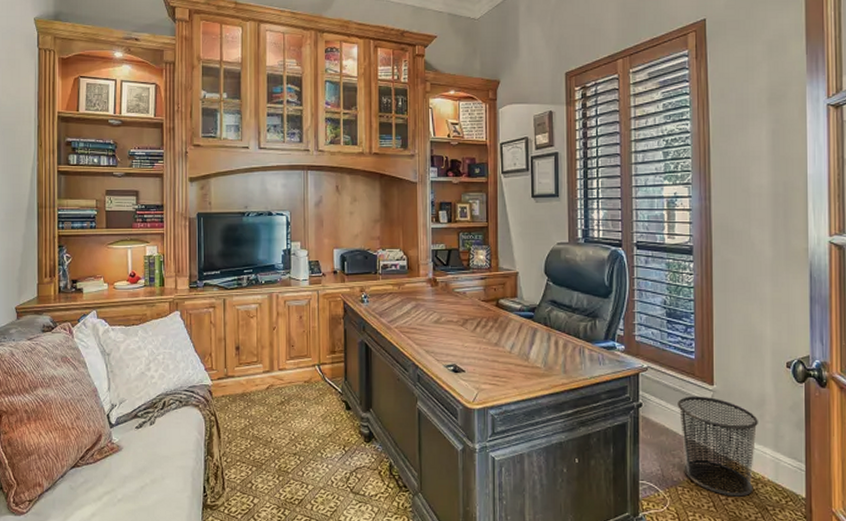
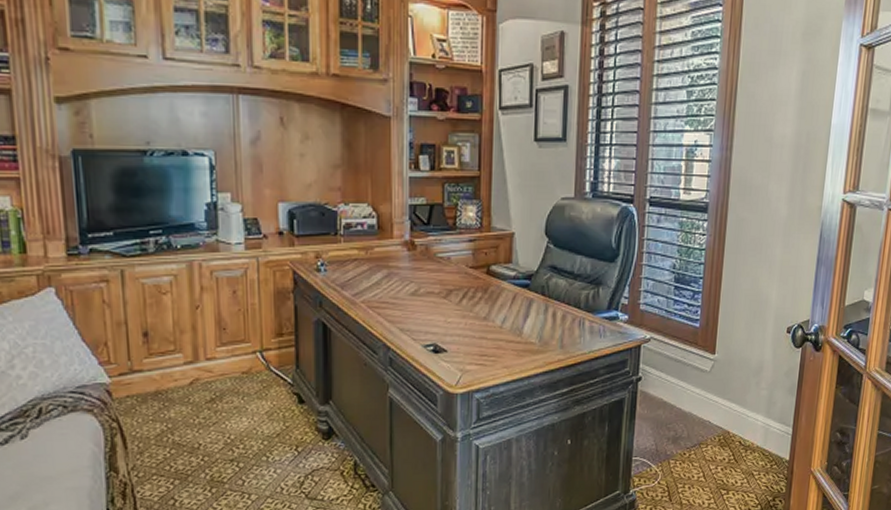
waste bin: present [678,396,758,497] -> none [677,366,754,465]

